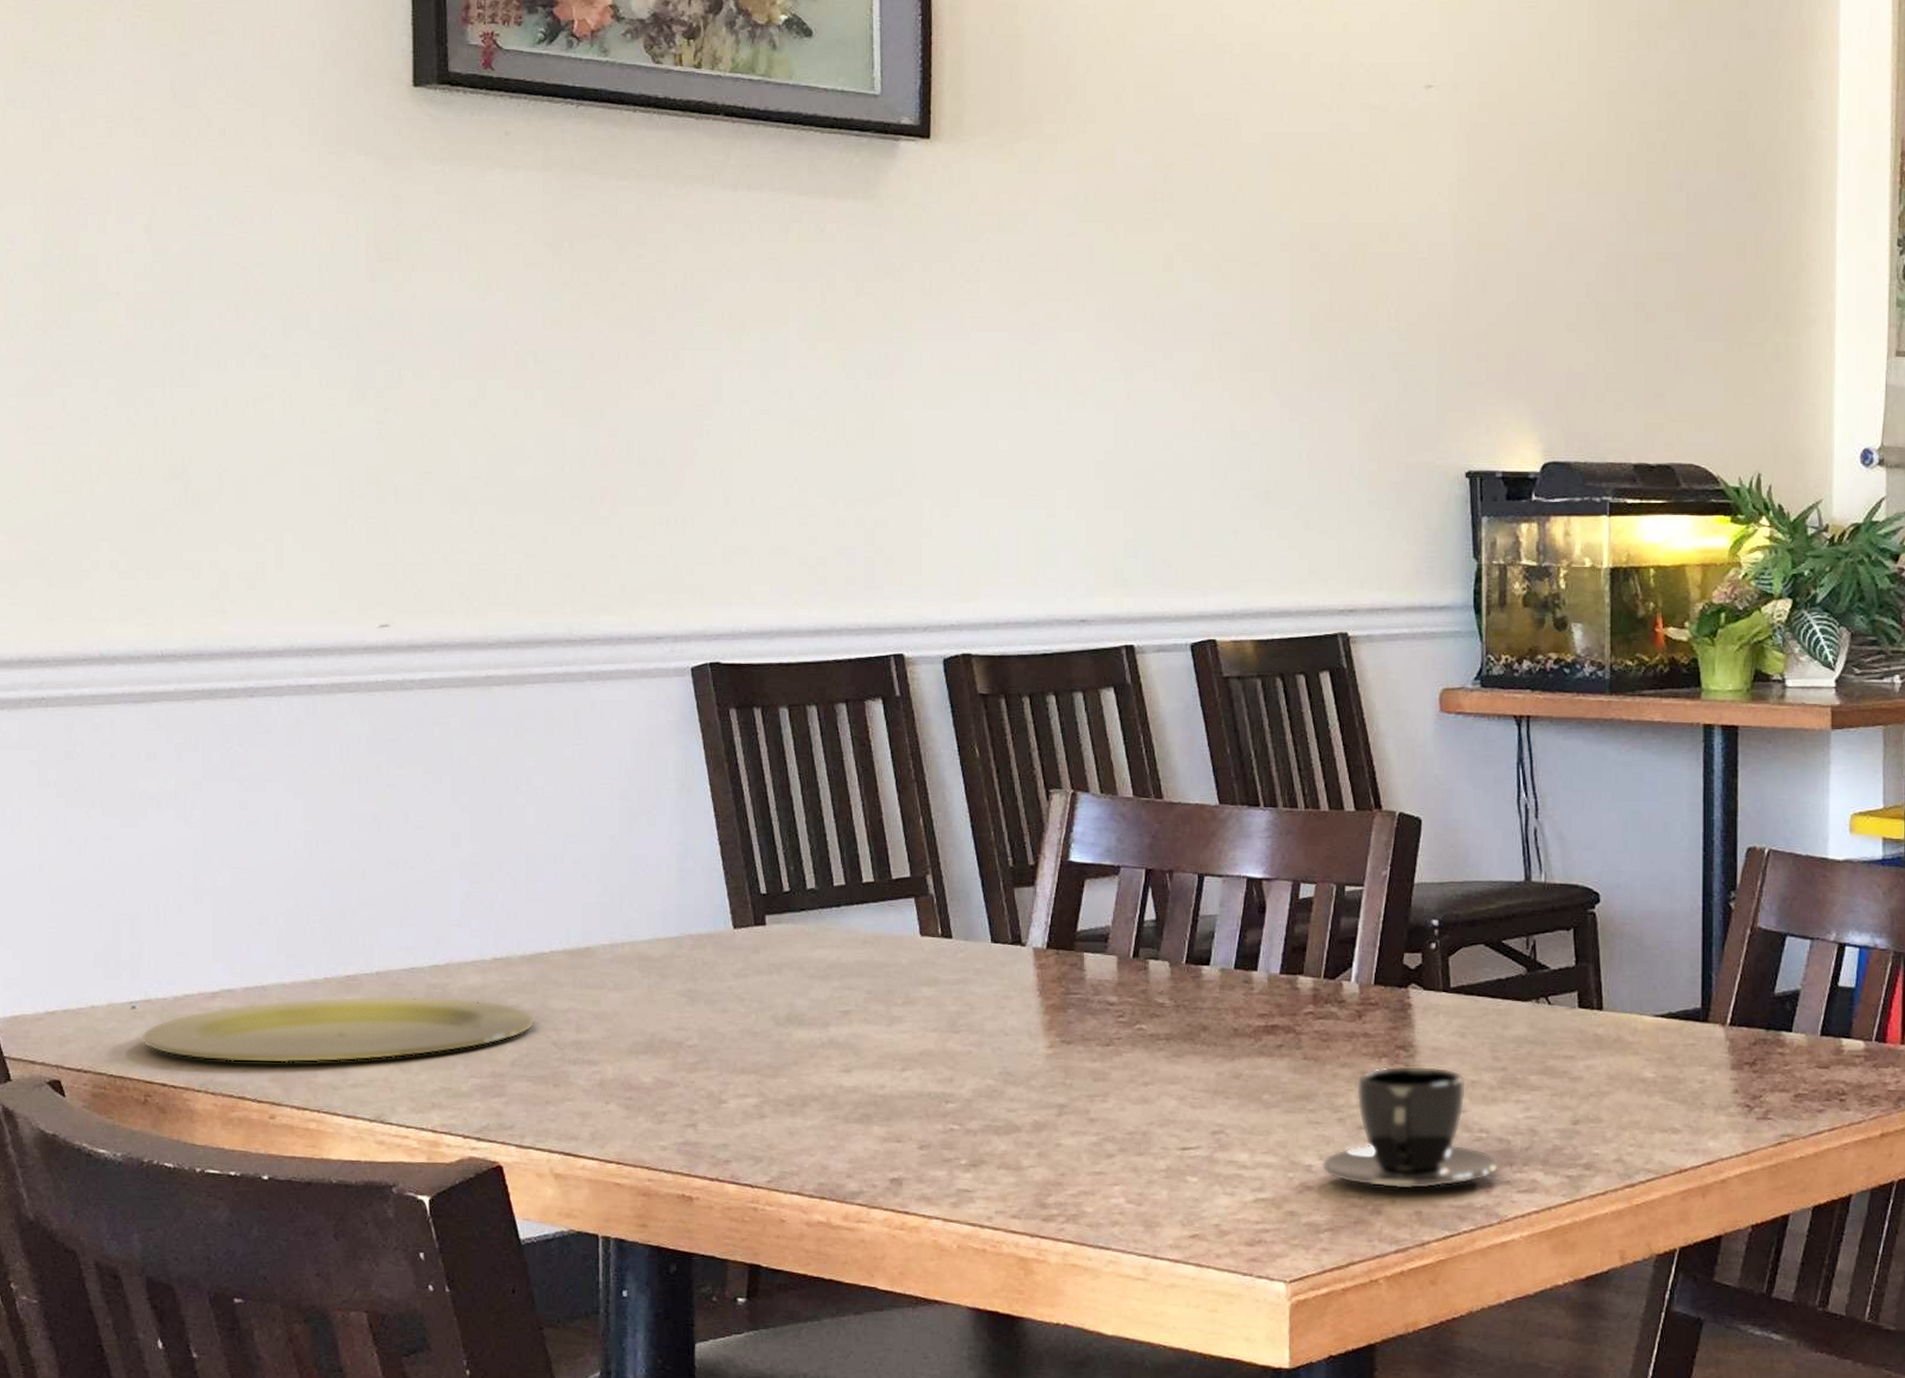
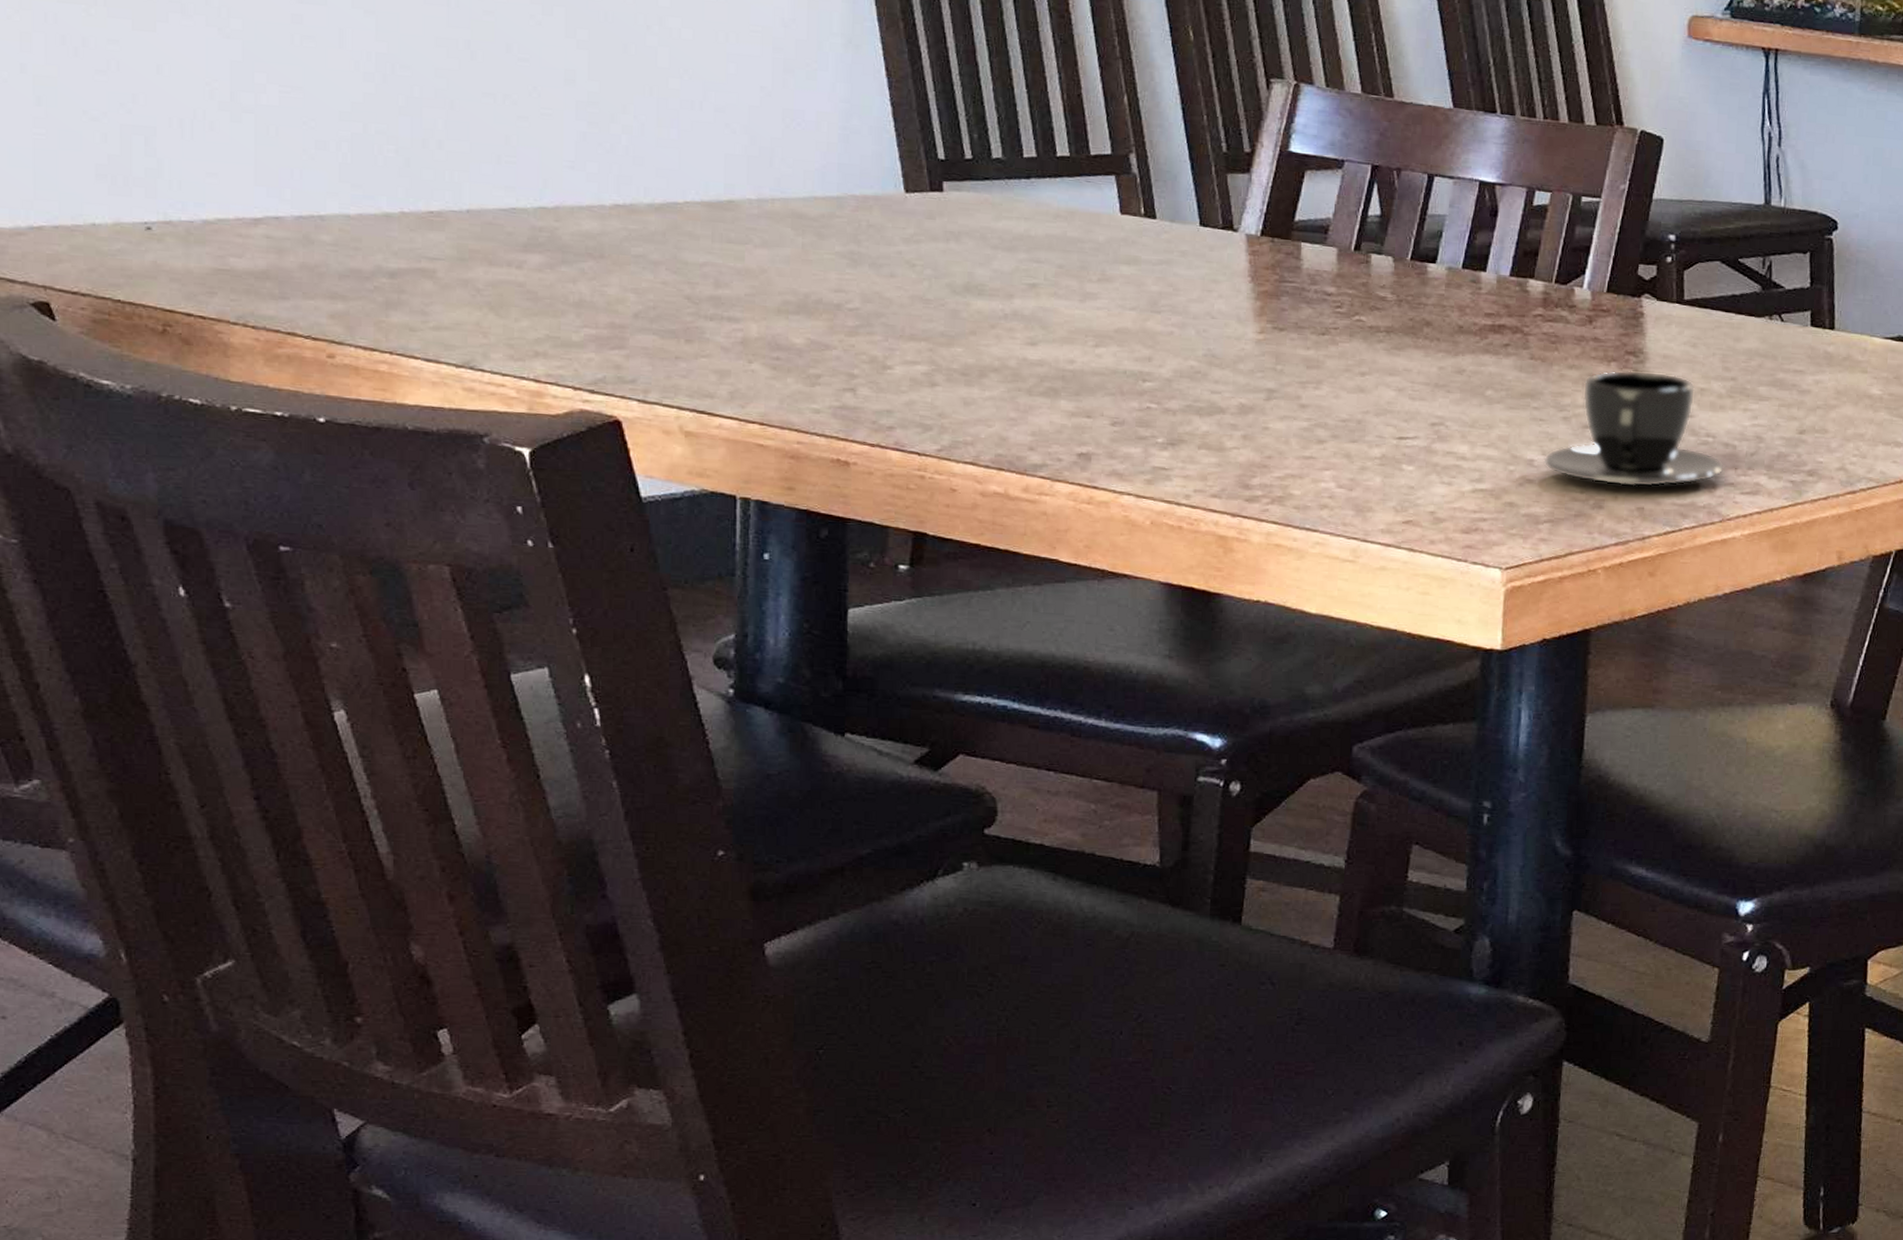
plate: present [140,995,536,1064] -> none [157,232,665,303]

